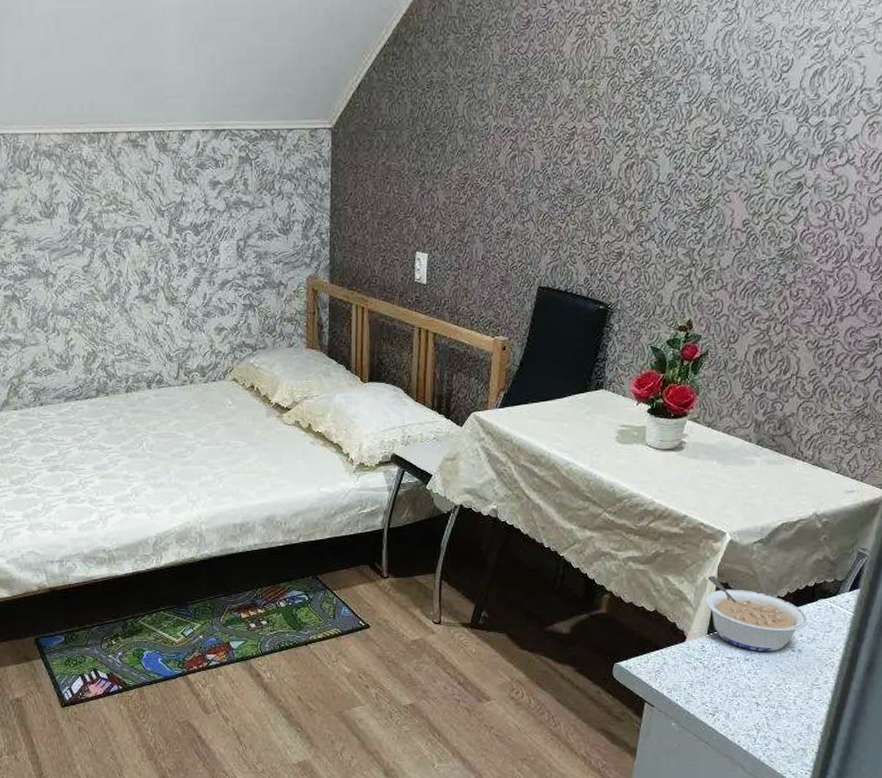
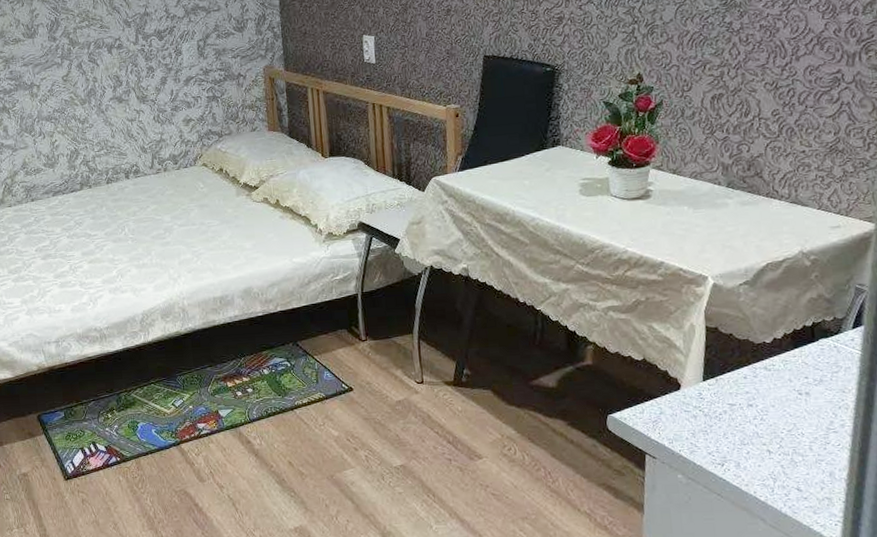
legume: present [705,576,809,652] -> none [694,321,813,397]

